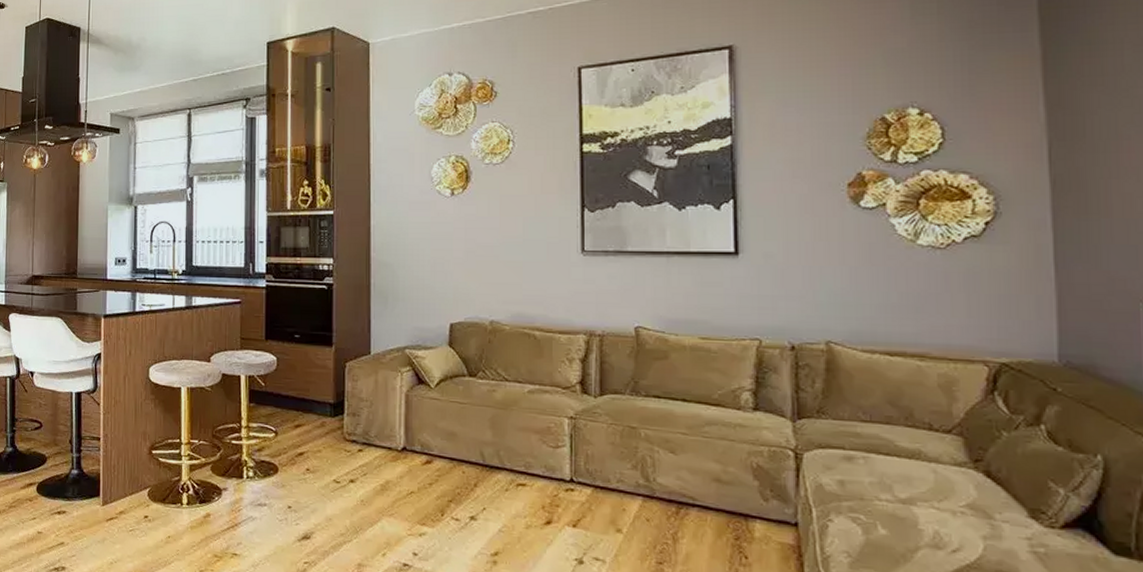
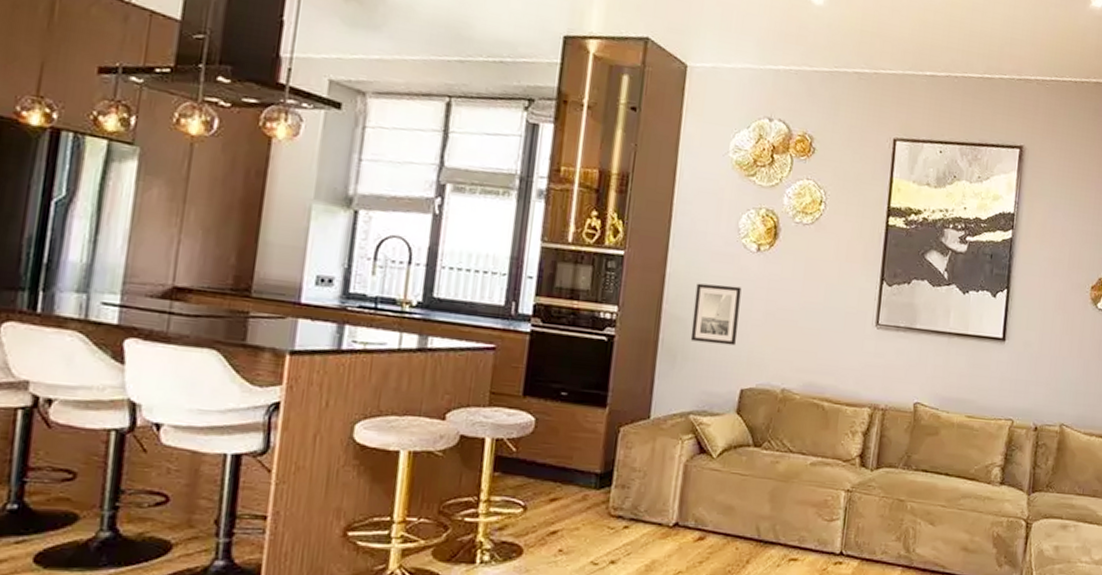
wall art: none [398,230,442,284] -> present [690,283,742,346]

